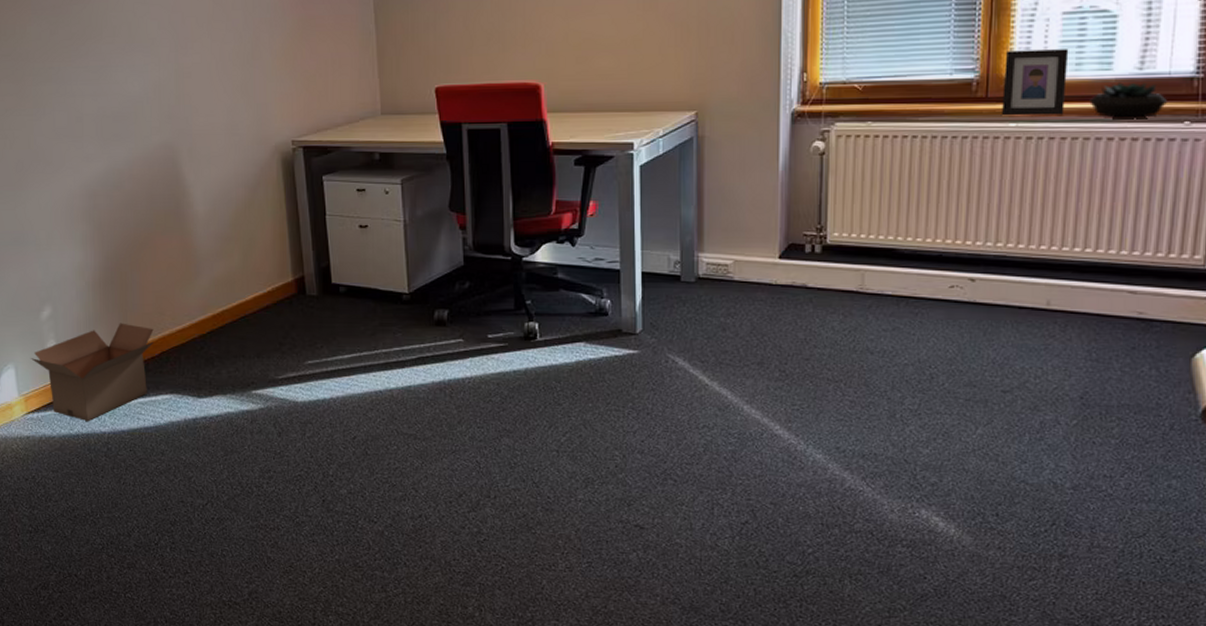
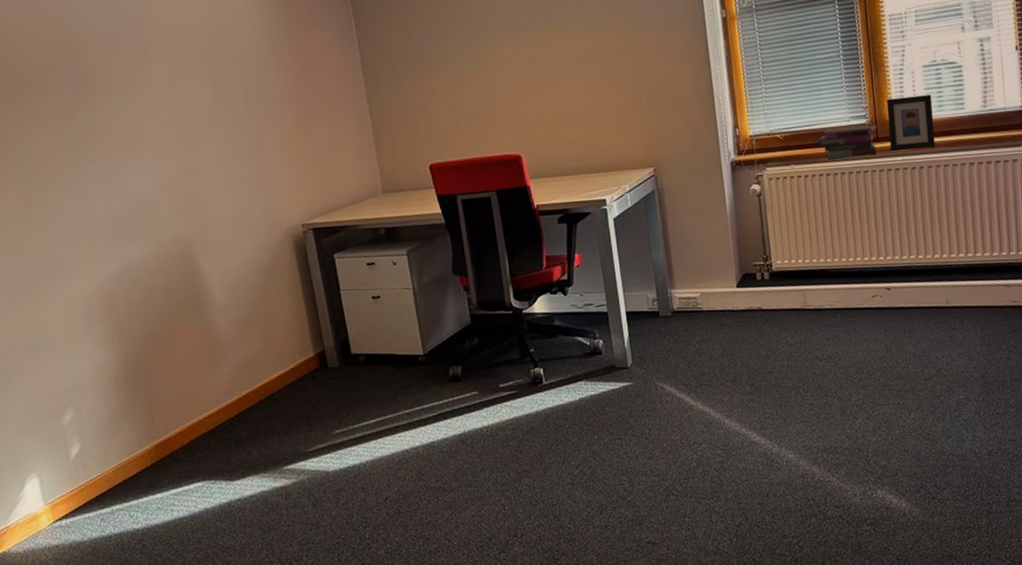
cardboard box: present [31,323,154,421] -> none [55,416,182,521]
books: none [908,81,988,119] -> present [818,125,877,160]
succulent plant: present [1089,82,1168,118] -> none [952,117,1008,147]

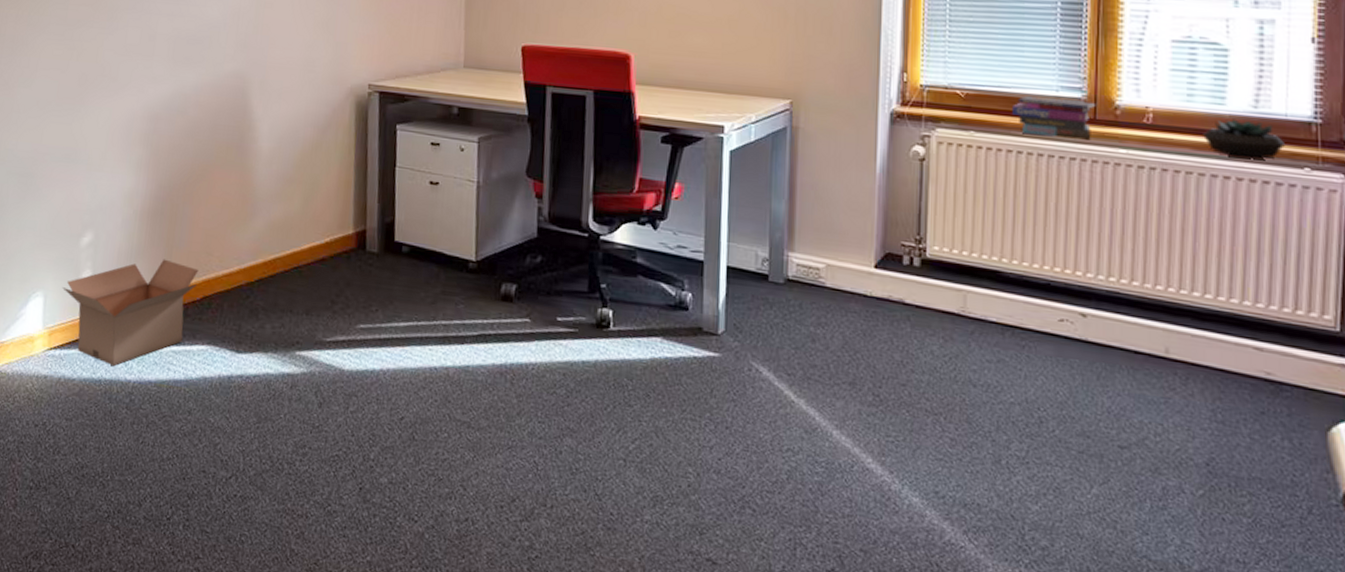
cardboard box: none [55,416,182,521] -> present [63,259,199,366]
picture frame: present [886,94,936,152] -> none [1111,73,1180,147]
succulent plant: none [952,117,1008,147] -> present [1203,119,1286,159]

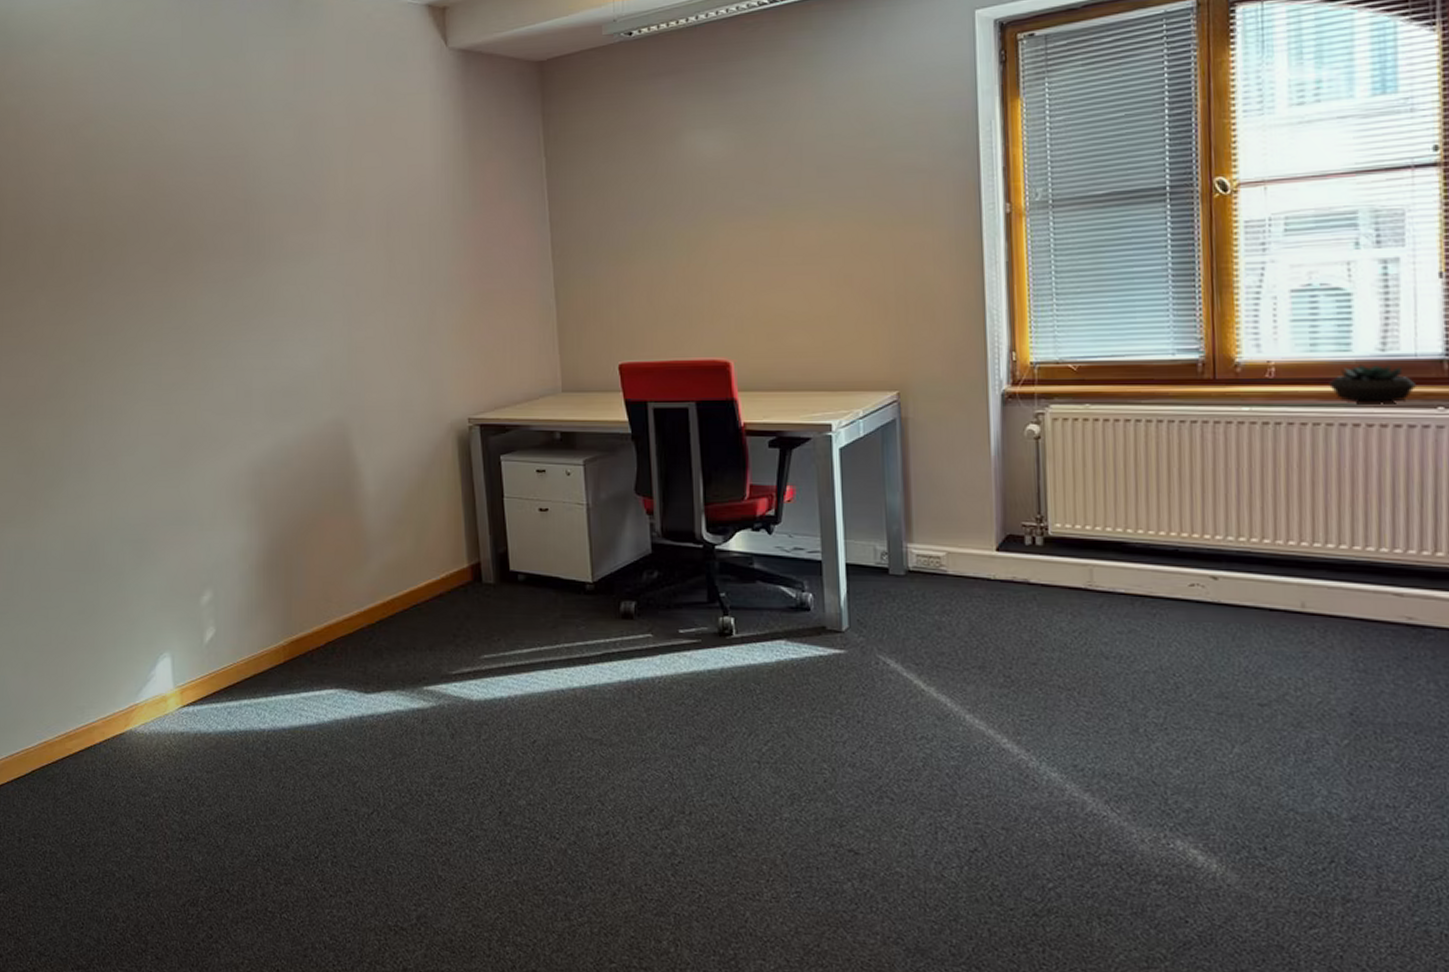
cardboard box: present [63,259,199,366] -> none [189,609,319,717]
books: present [1012,95,1096,140] -> none [1128,361,1215,402]

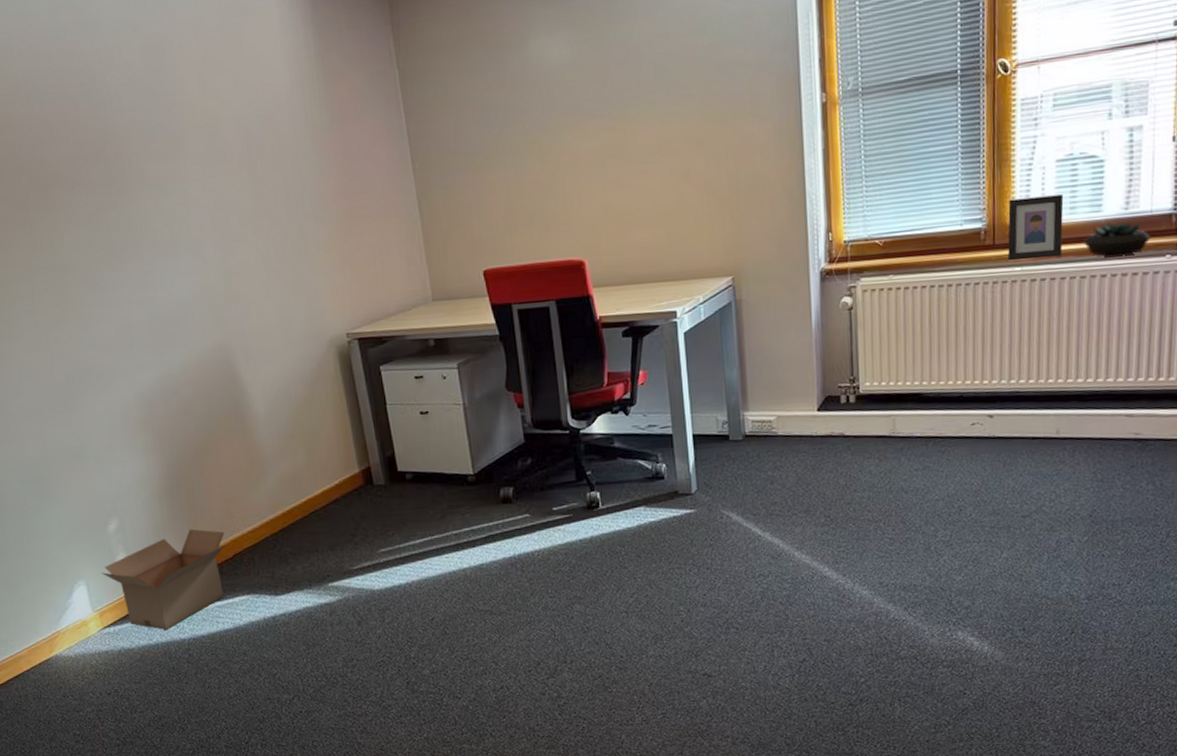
cardboard box: none [189,609,319,717] -> present [102,529,226,630]
picture frame: none [1231,329,1302,399] -> present [1007,194,1064,261]

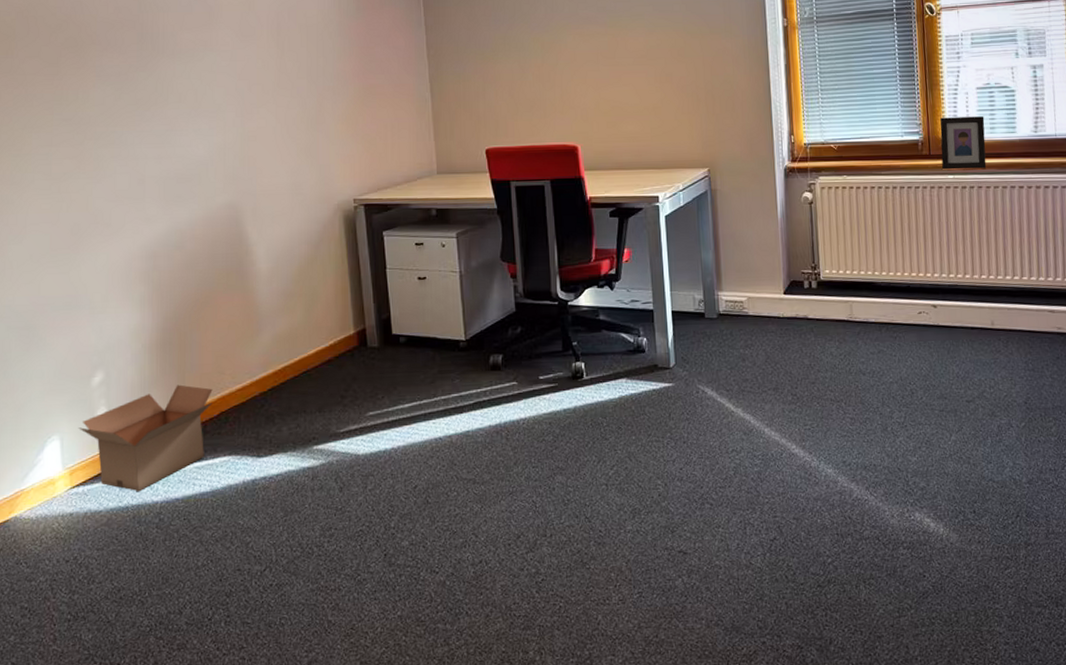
succulent plant: present [1084,222,1151,256] -> none [1003,142,1058,171]

